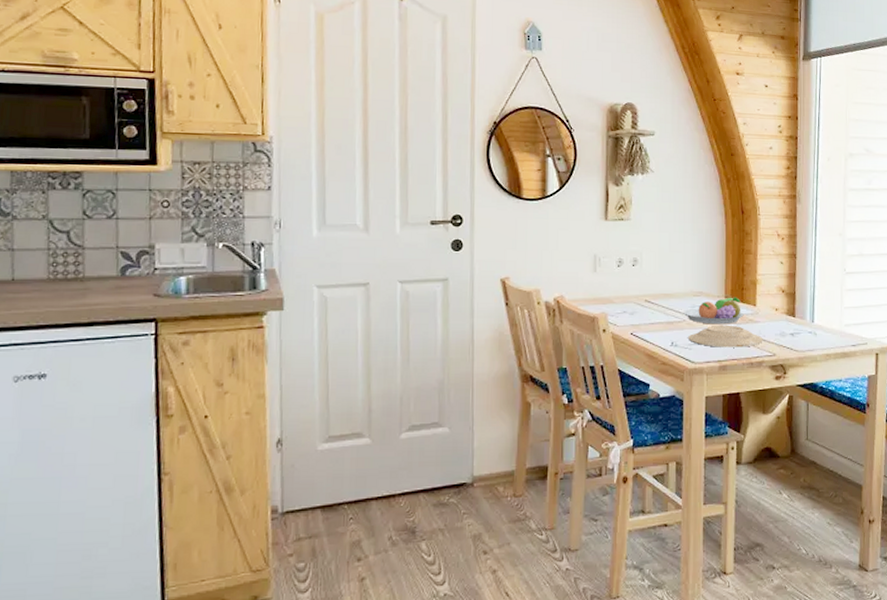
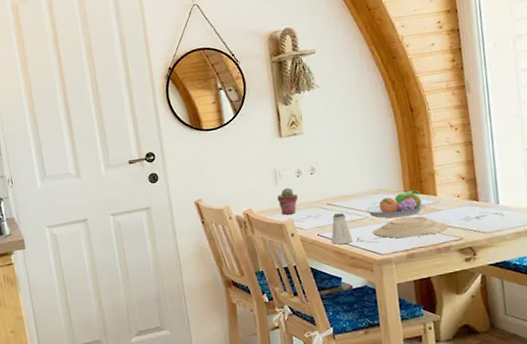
potted succulent: none [593,277,616,307] -> present [277,188,299,215]
saltshaker: none [643,313,667,346] -> present [330,213,353,245]

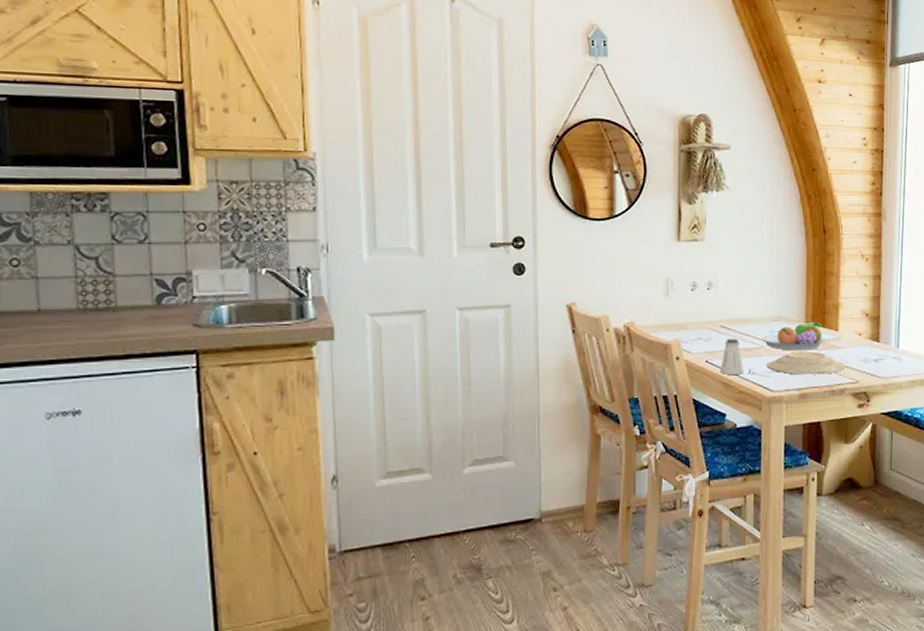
potted succulent: present [277,188,299,215] -> none [666,302,690,334]

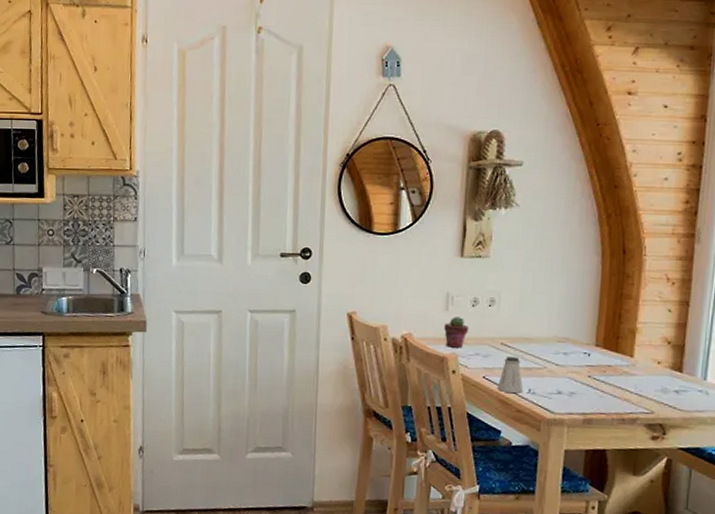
potted succulent: none [666,302,690,334] -> present [444,317,470,348]
fruit bowl: present [761,321,825,351] -> none [544,345,617,375]
plate: present [767,351,845,375] -> none [548,374,639,402]

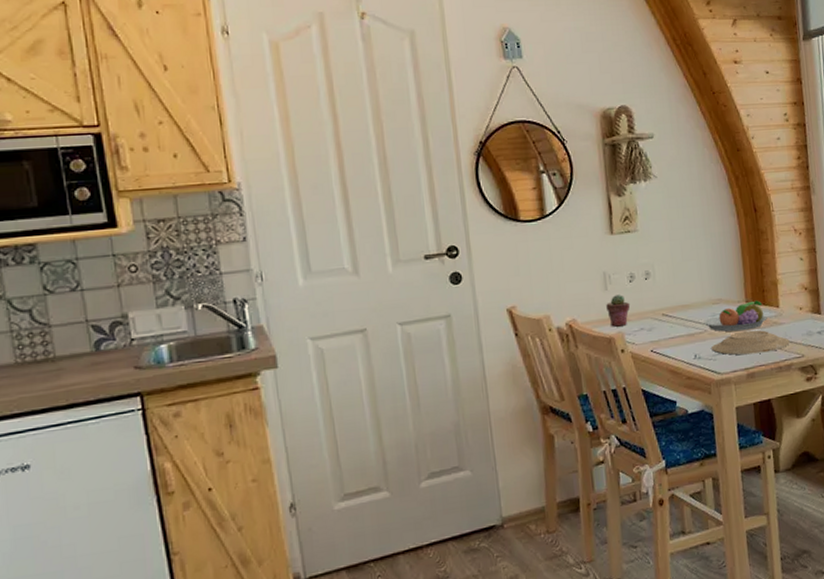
saltshaker: present [497,357,524,393] -> none [665,325,690,362]
fruit bowl: none [544,345,617,375] -> present [704,300,767,332]
plate: none [548,374,639,402] -> present [711,330,790,355]

